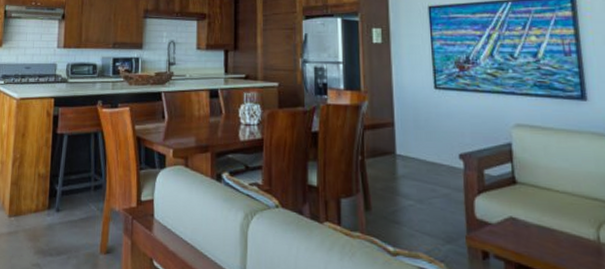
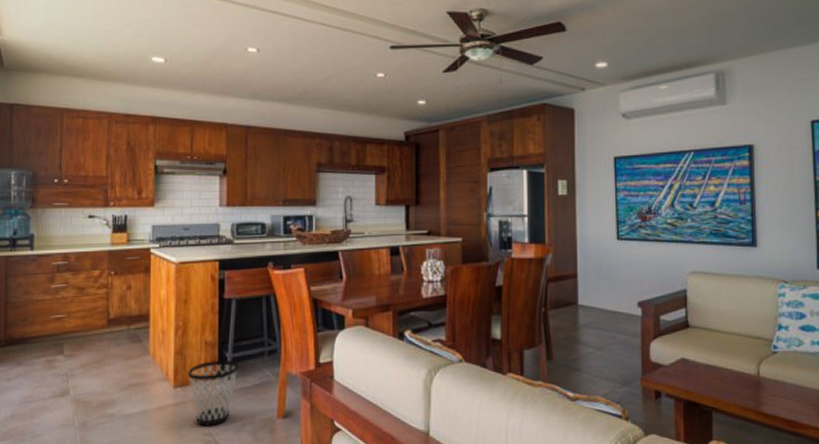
wastebasket: none [21,193,68,257] -> present [188,361,240,426]

